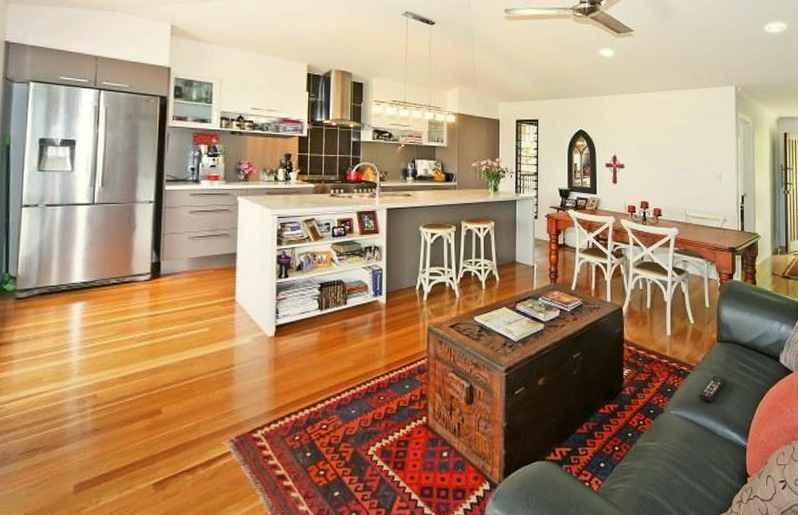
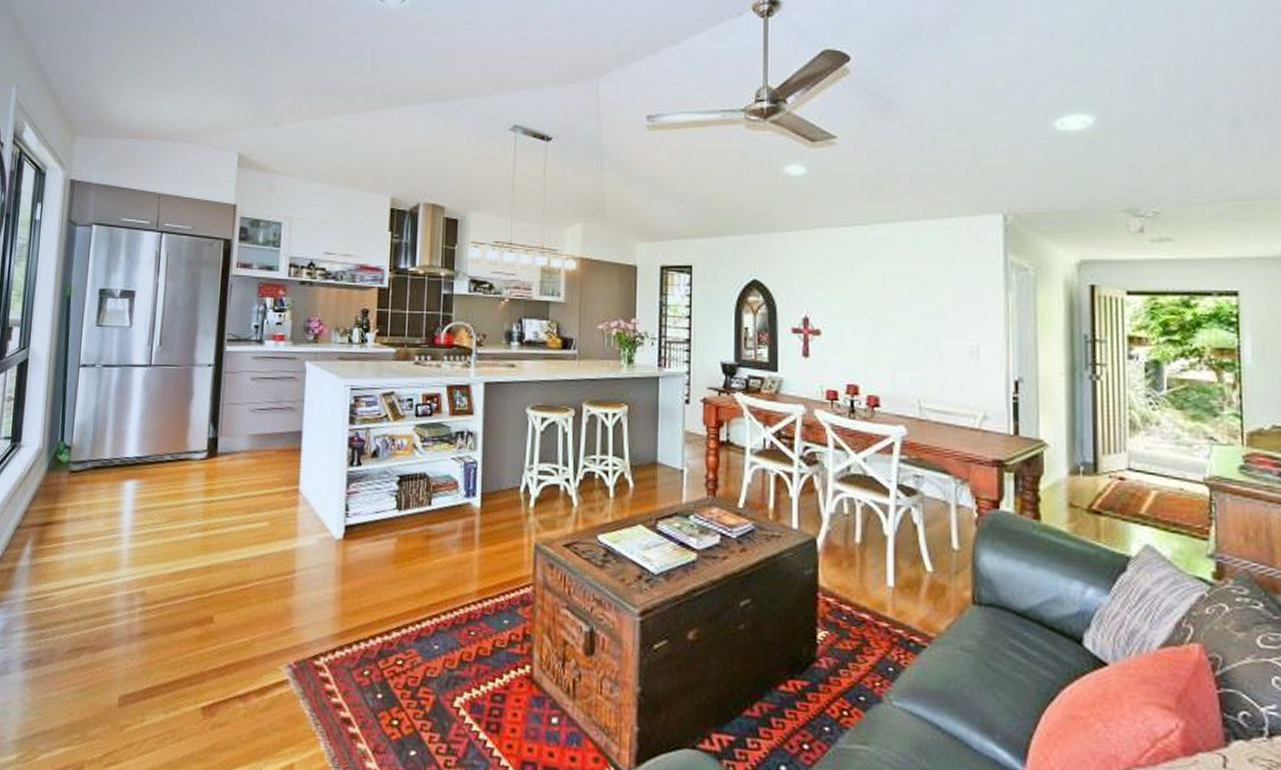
remote control: present [700,375,726,402] -> none [942,655,987,696]

